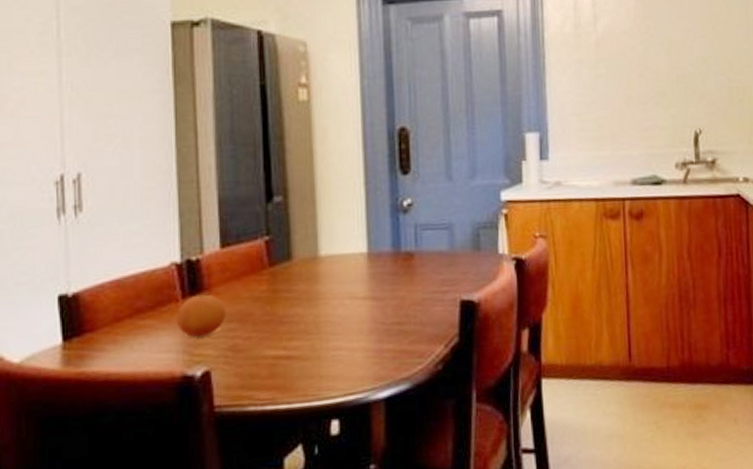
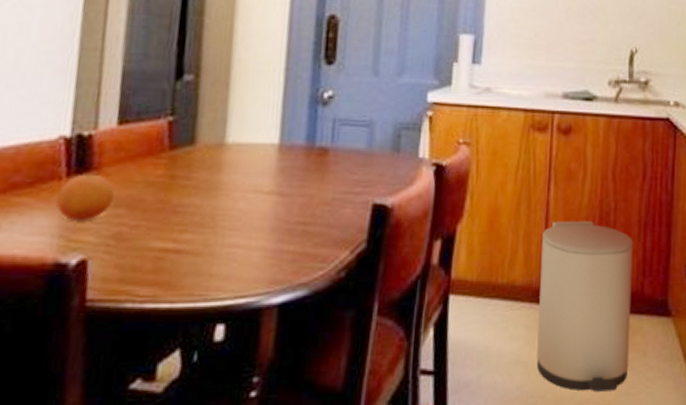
pedal bin: none [625,300,721,459] -> present [536,221,633,392]

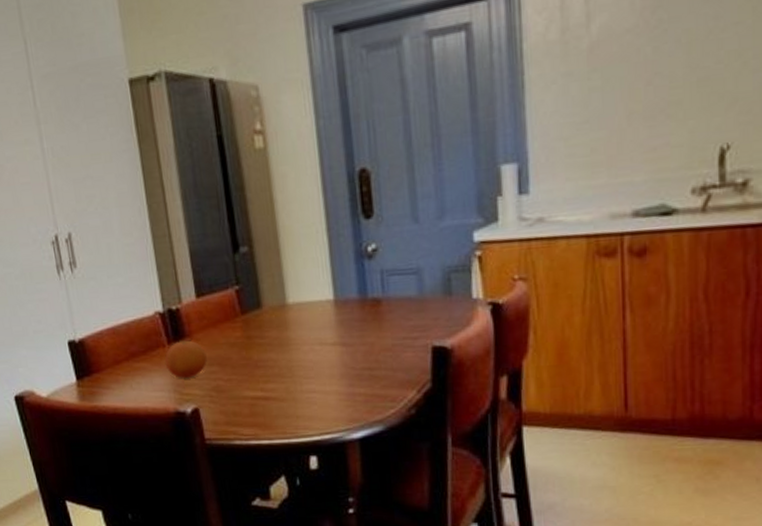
pedal bin: present [536,221,633,392] -> none [621,346,738,516]

